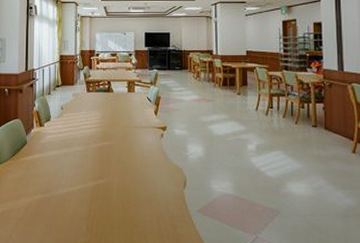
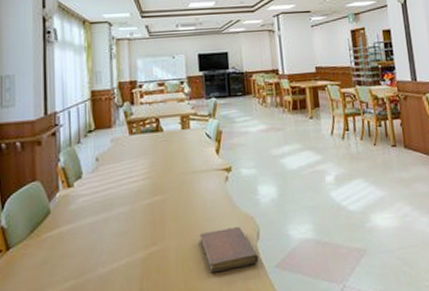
notebook: none [137,174,184,208] -> present [199,227,259,273]

